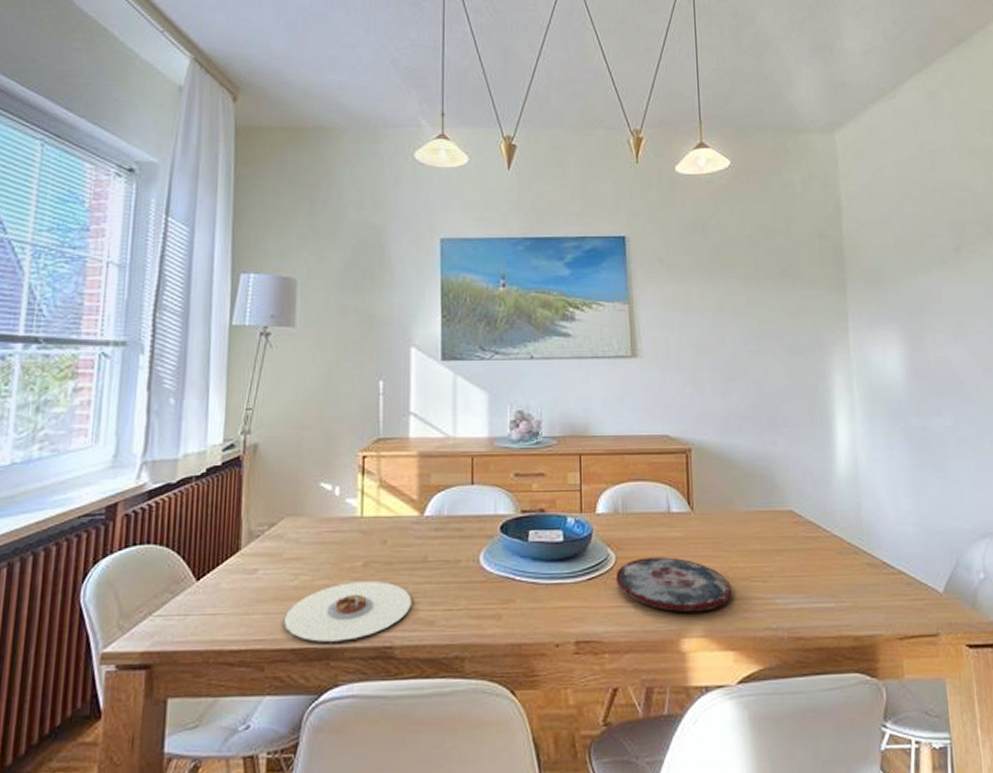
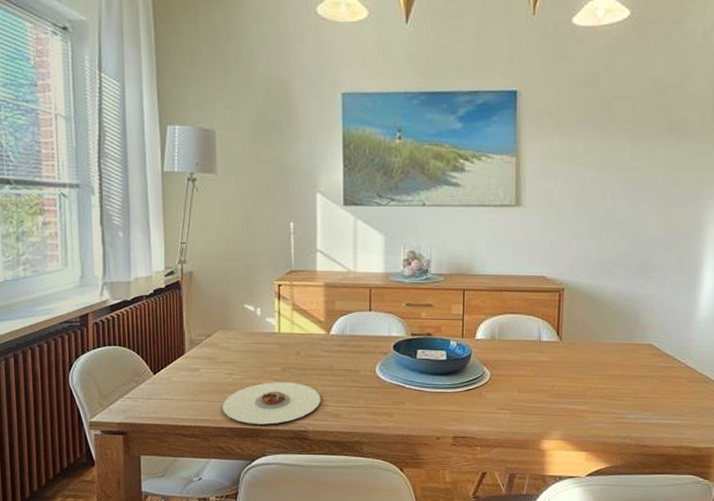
plate: present [615,557,732,613] -> none [489,376,589,421]

